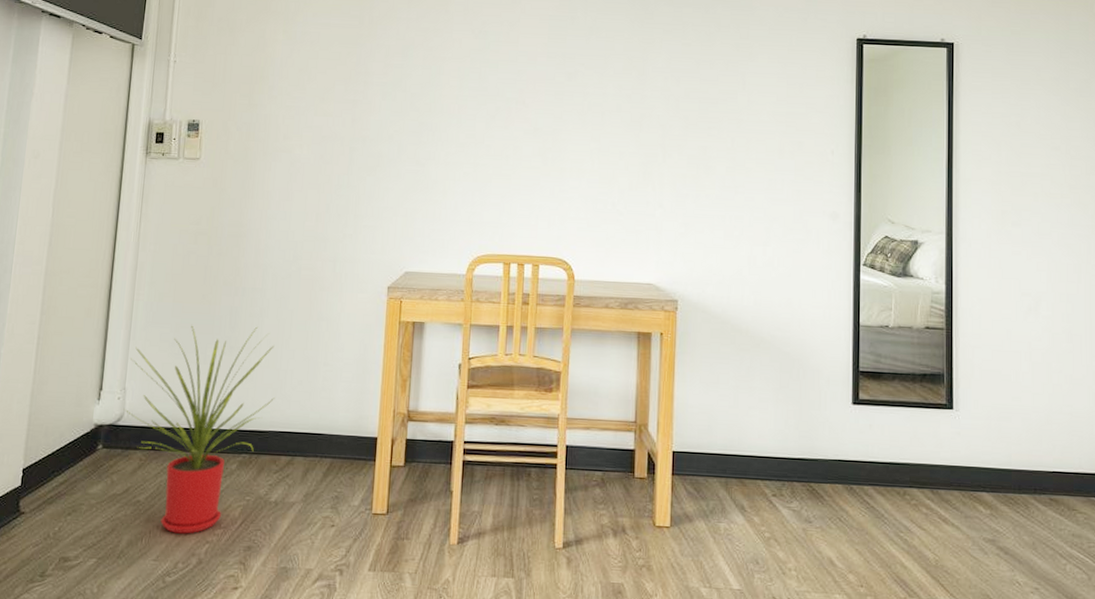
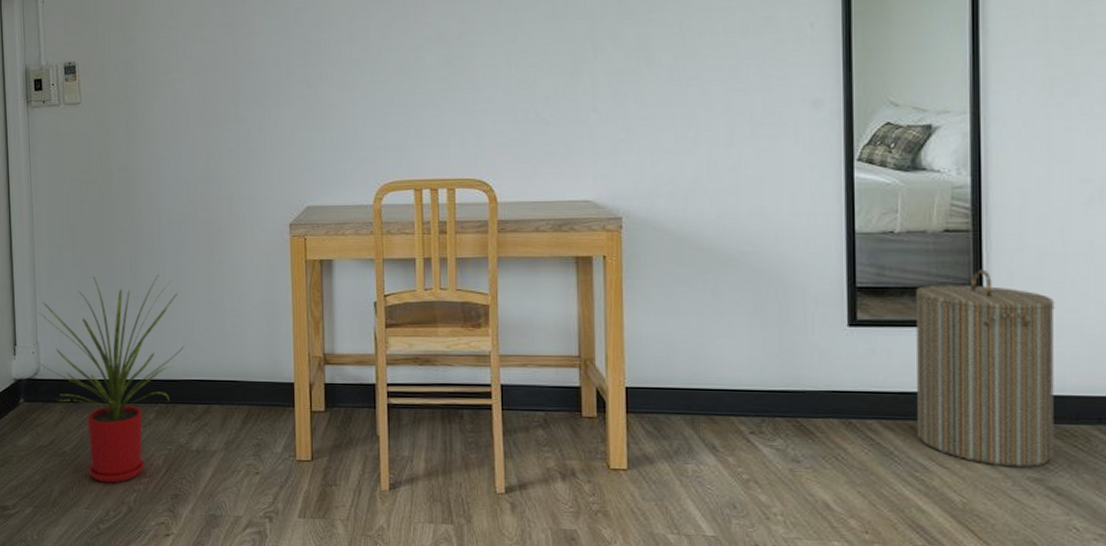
laundry hamper: none [902,361,1004,530] -> present [915,269,1055,468]

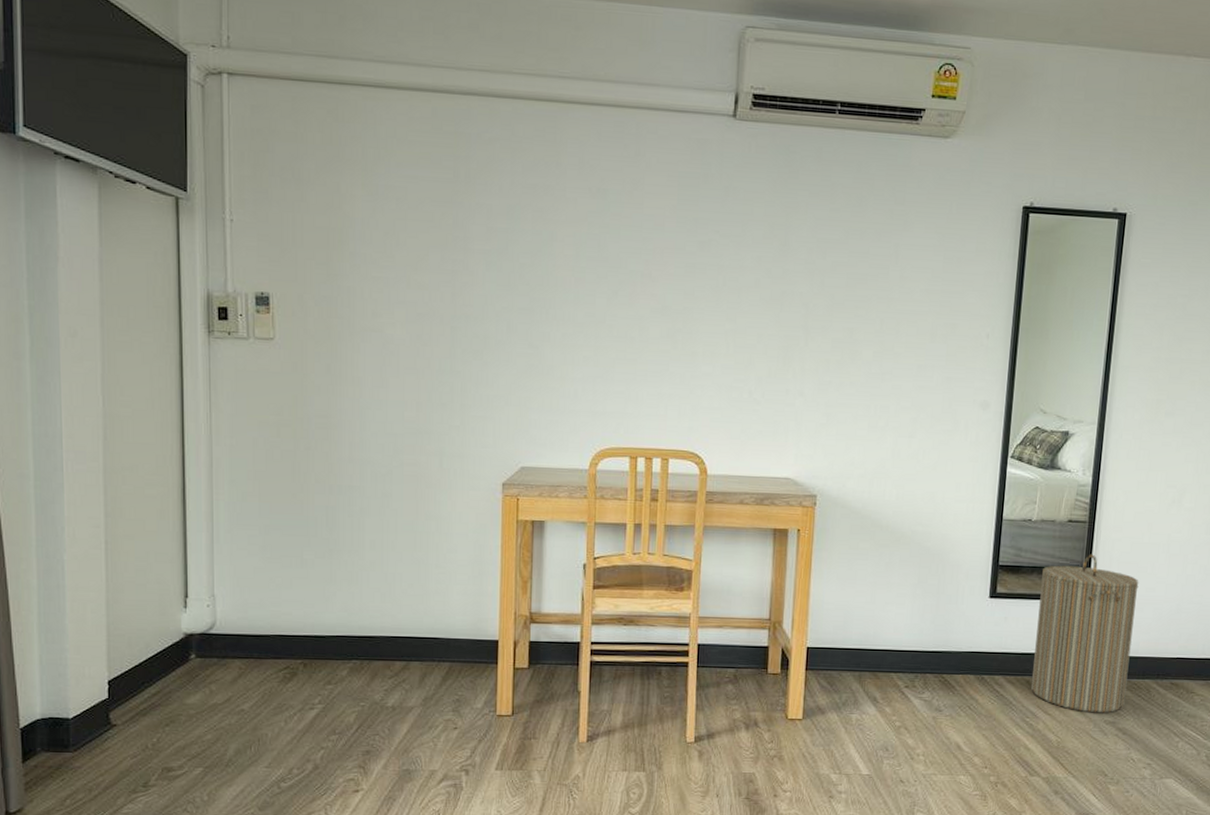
house plant: present [39,274,185,483] -> none [216,527,384,741]

